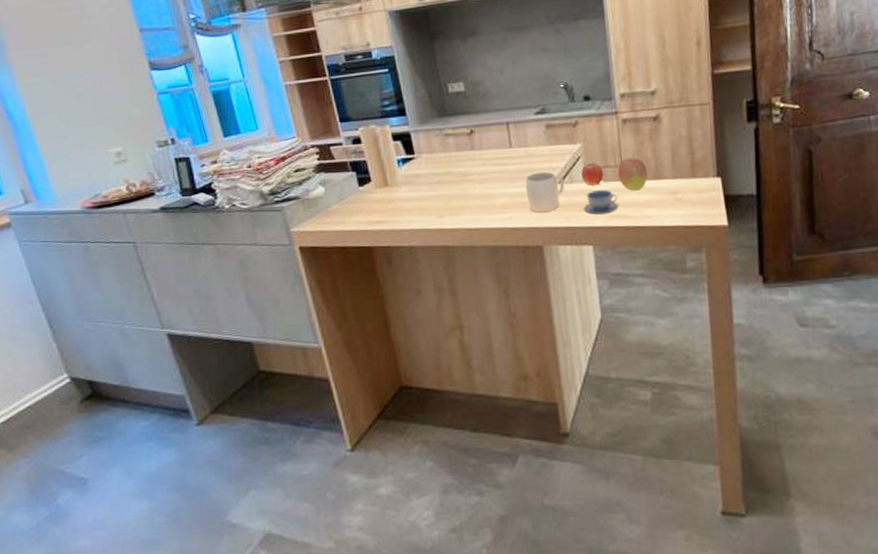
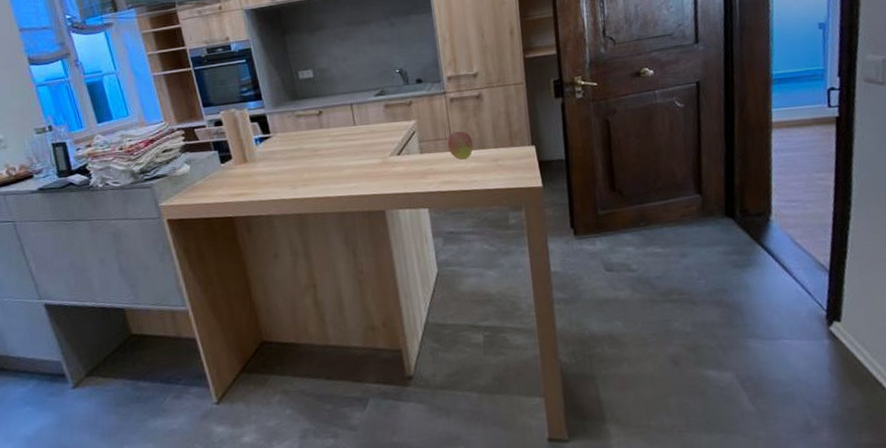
mug: present [525,171,565,214] -> none [368,145,403,182]
fruit: present [581,162,604,186] -> none [416,135,436,156]
teacup: present [584,189,619,215] -> none [419,159,449,181]

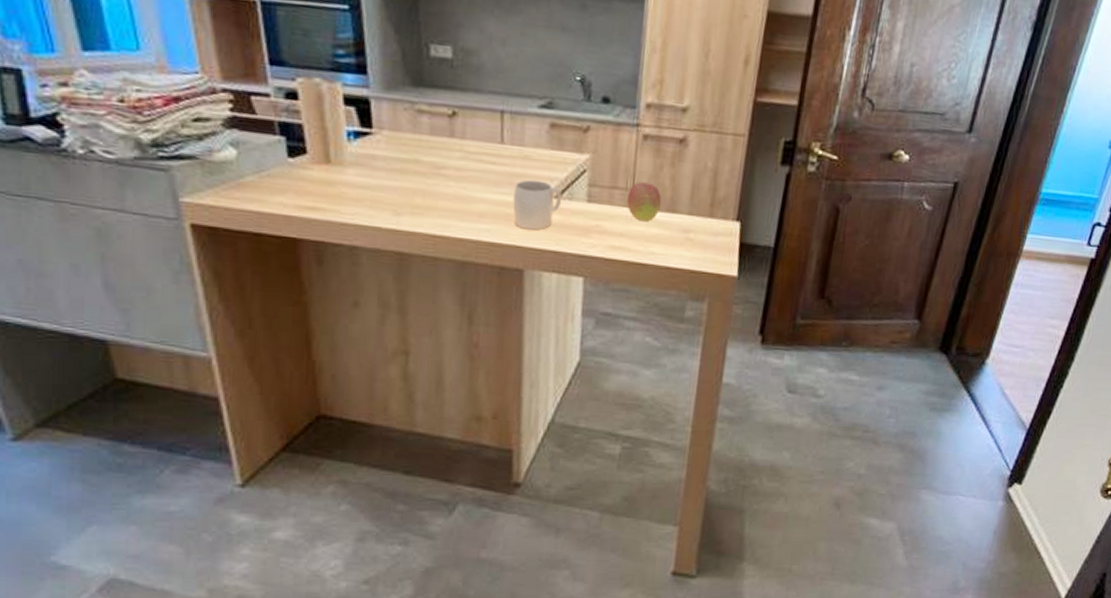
mug: none [368,145,403,182] -> present [512,179,563,231]

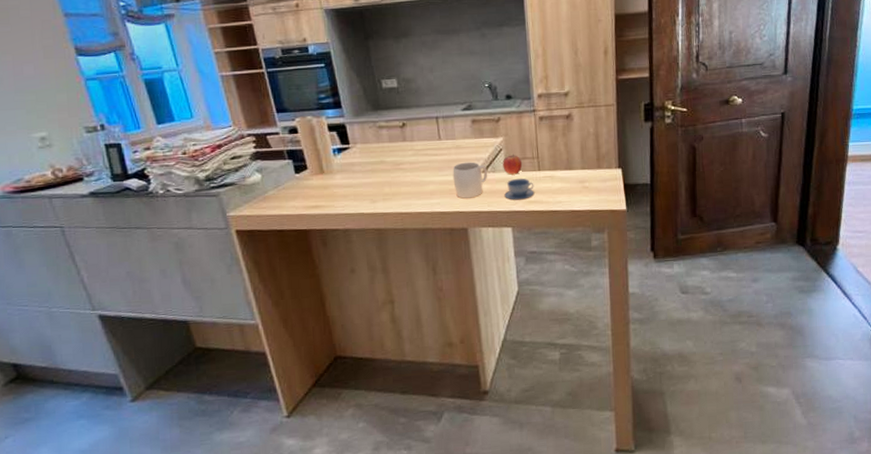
teacup: none [580,212,622,243] -> present [504,178,535,200]
fruit: none [584,179,611,208] -> present [503,154,523,175]
fruit: present [626,182,661,222] -> none [534,151,560,180]

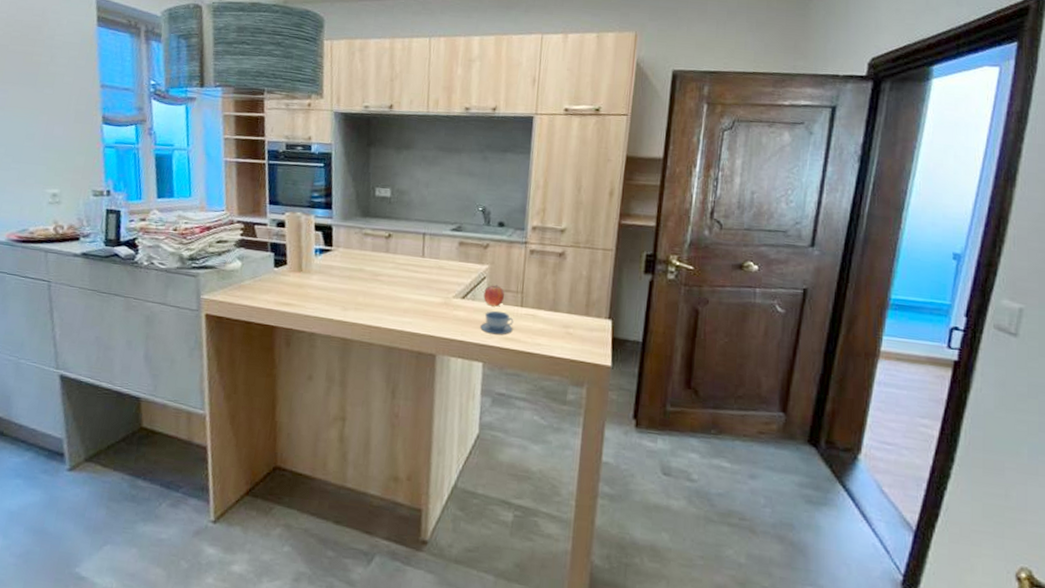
mug: present [452,162,488,200] -> none [429,284,467,324]

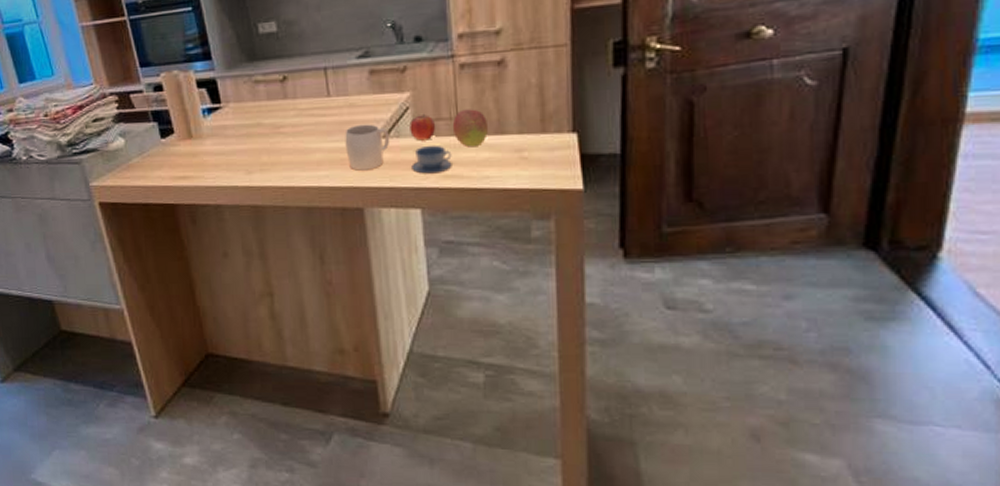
mug: none [429,284,467,324] -> present [345,124,390,172]
fruit: none [517,286,545,319] -> present [452,109,488,148]

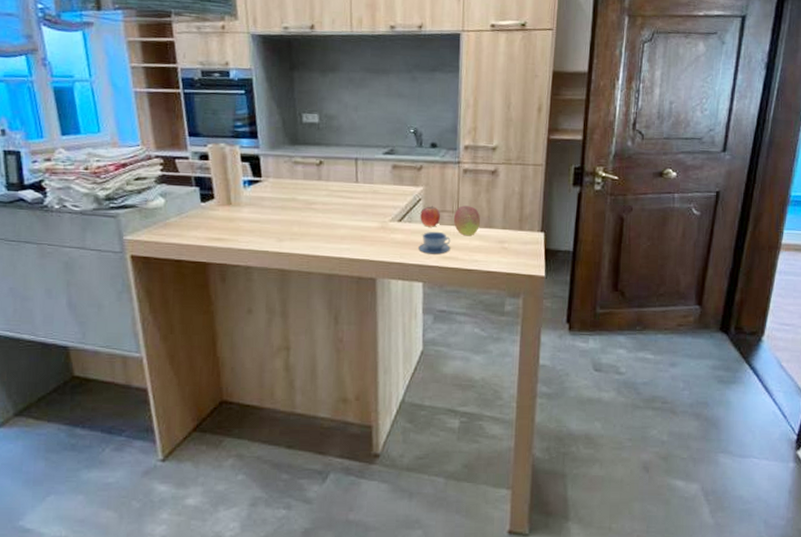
mug: present [345,124,390,172] -> none [366,208,404,248]

